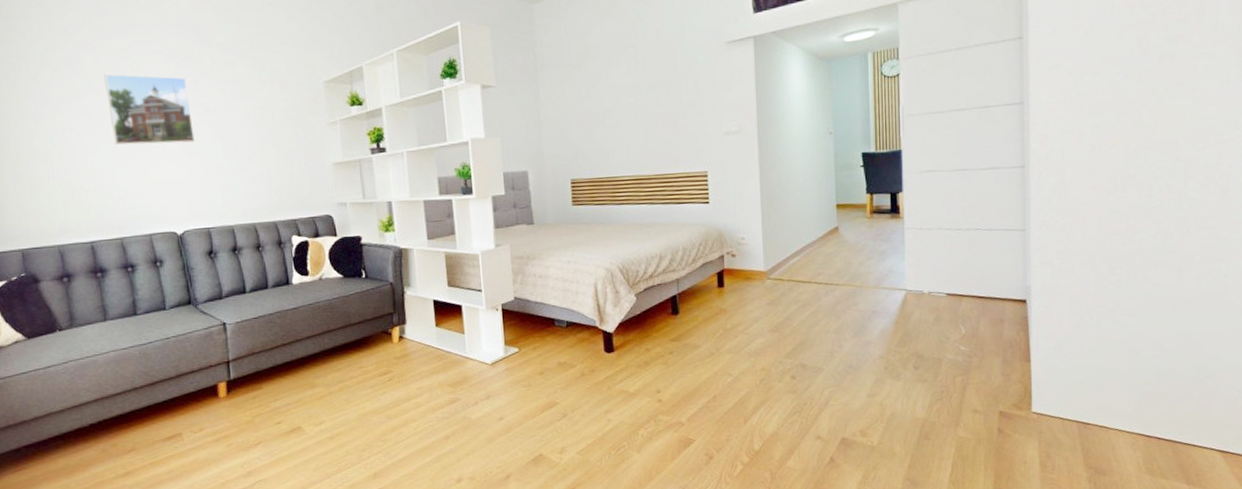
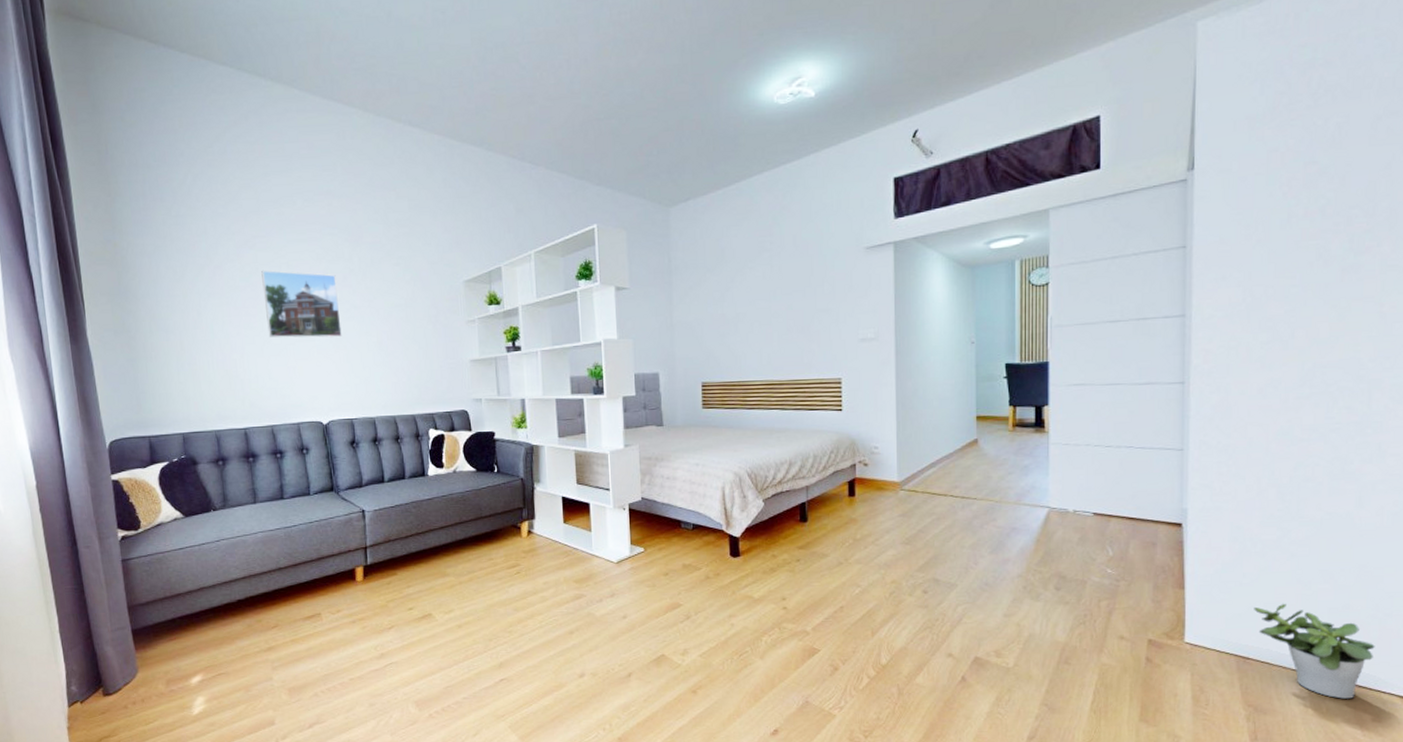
potted plant: none [1092,370,1197,456] -> present [1254,603,1375,699]

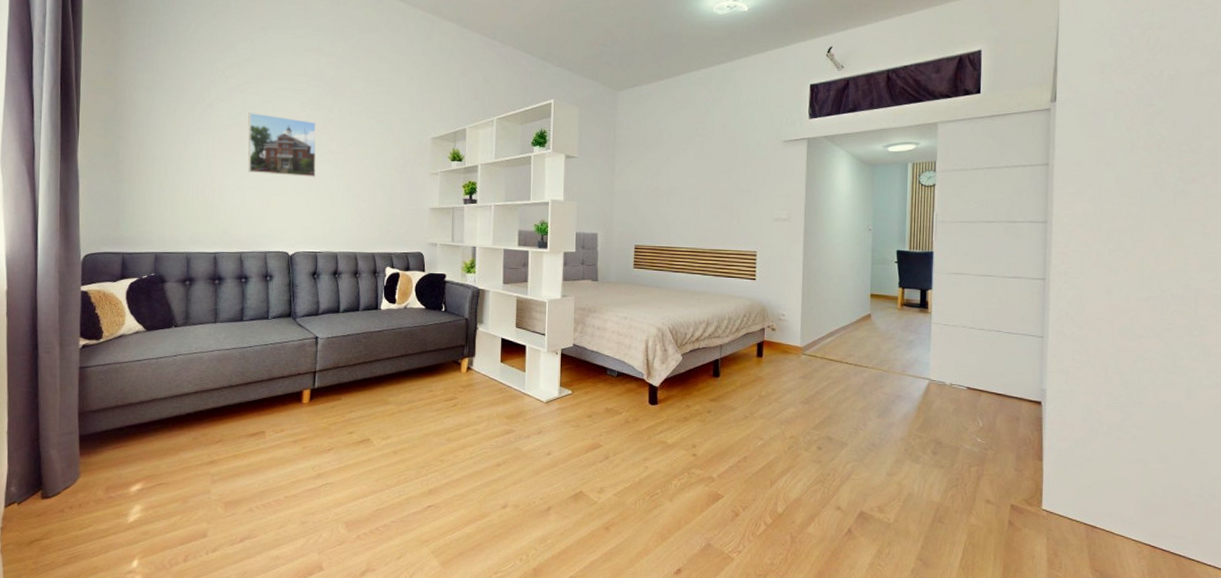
potted plant: present [1254,603,1375,699] -> none [1101,479,1202,569]

